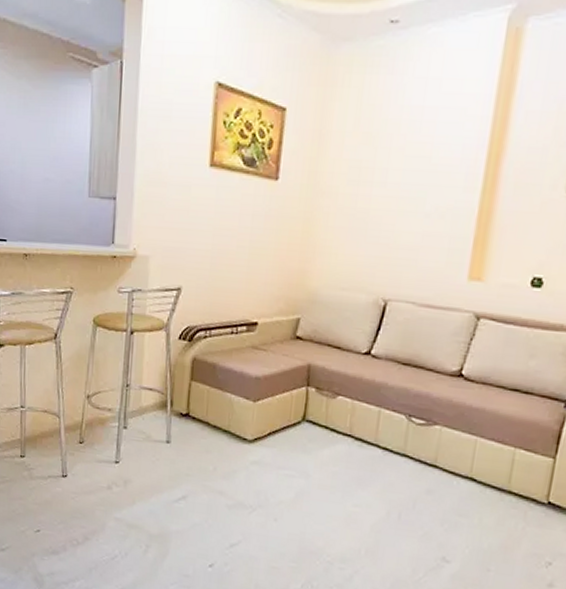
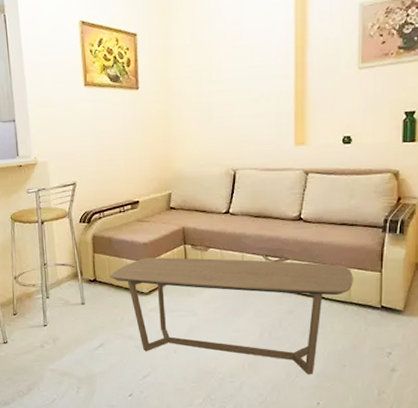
coffee table: none [207,395,518,575] -> present [110,257,353,375]

